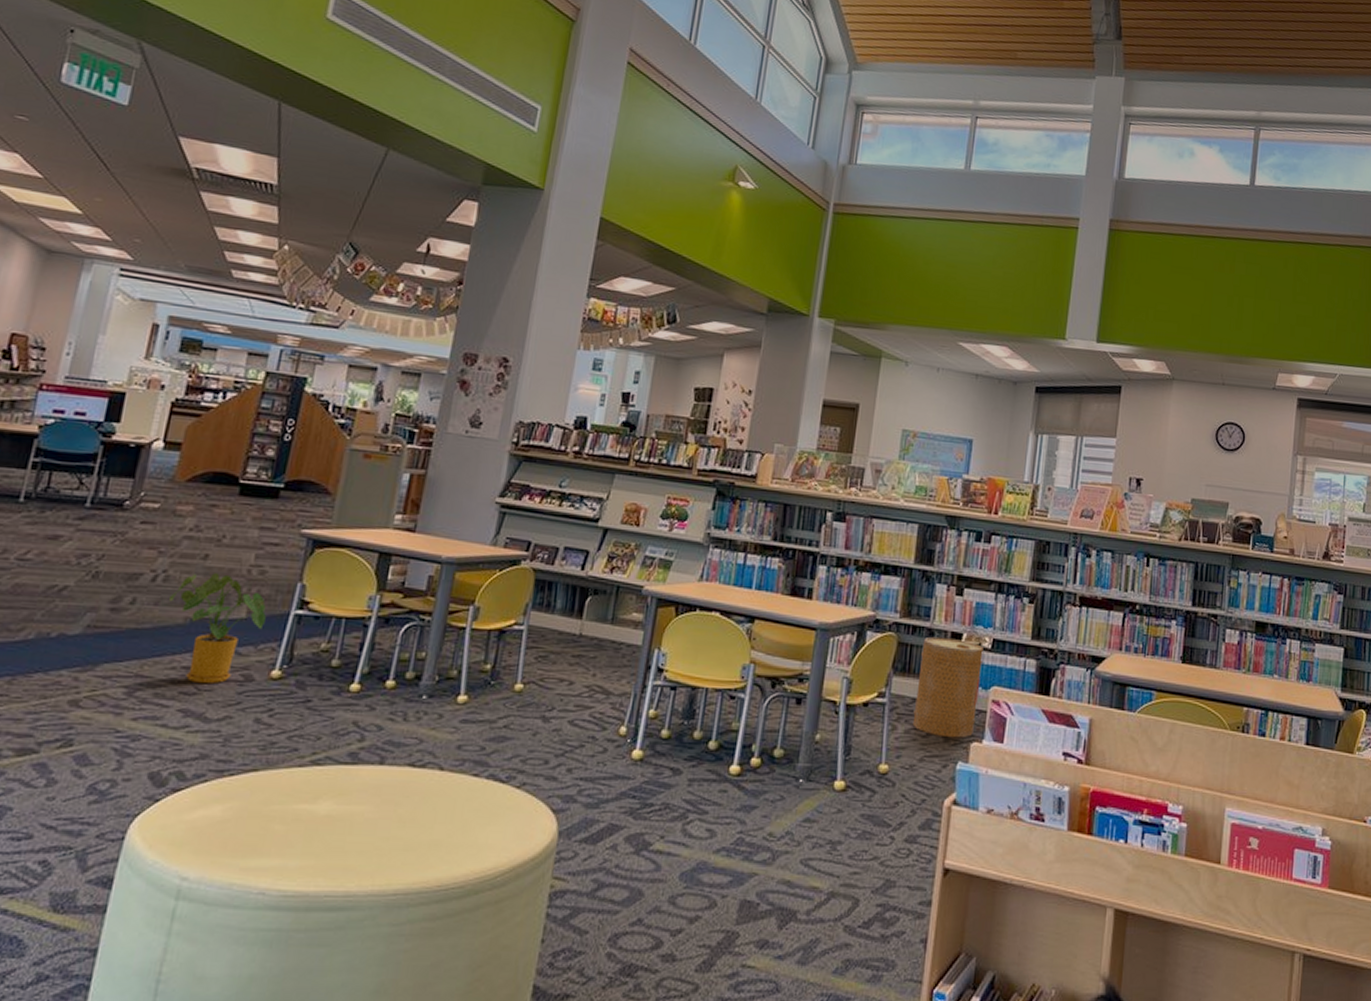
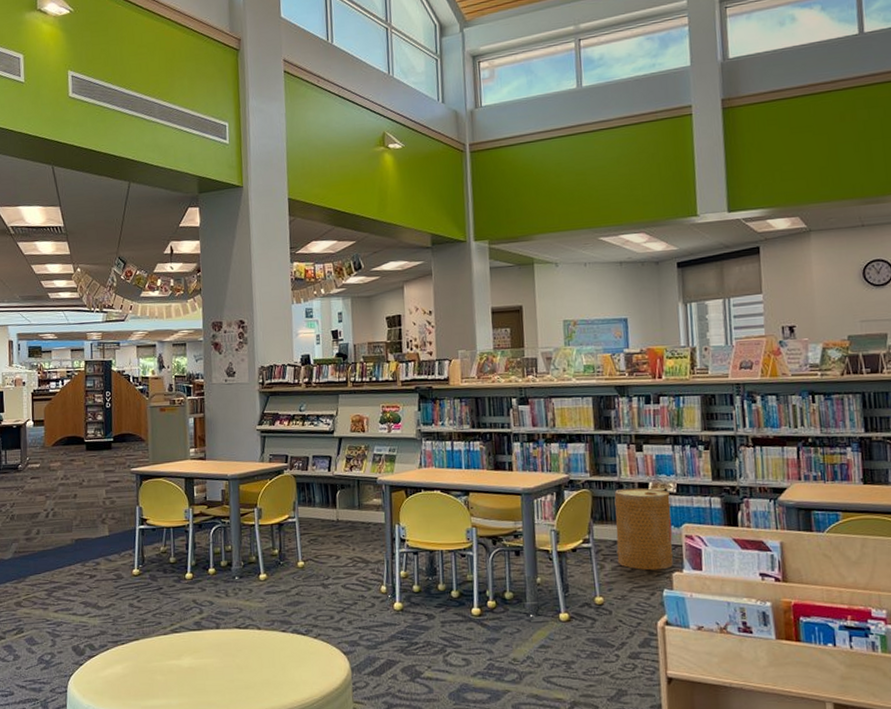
house plant: present [169,573,266,685] -> none [59,506,121,584]

